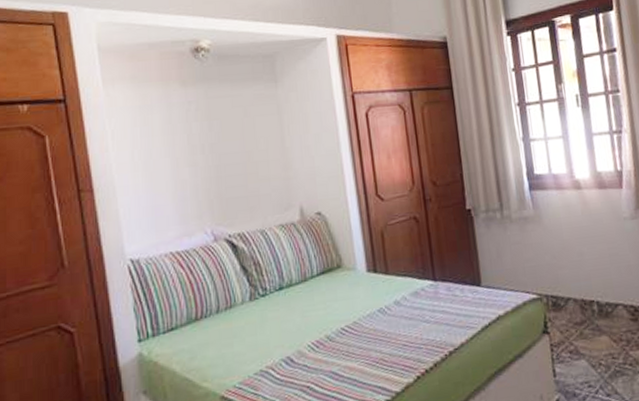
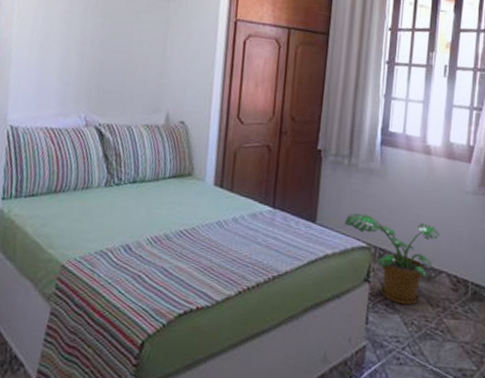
potted plant: none [510,259,608,348] -> present [344,213,440,305]

